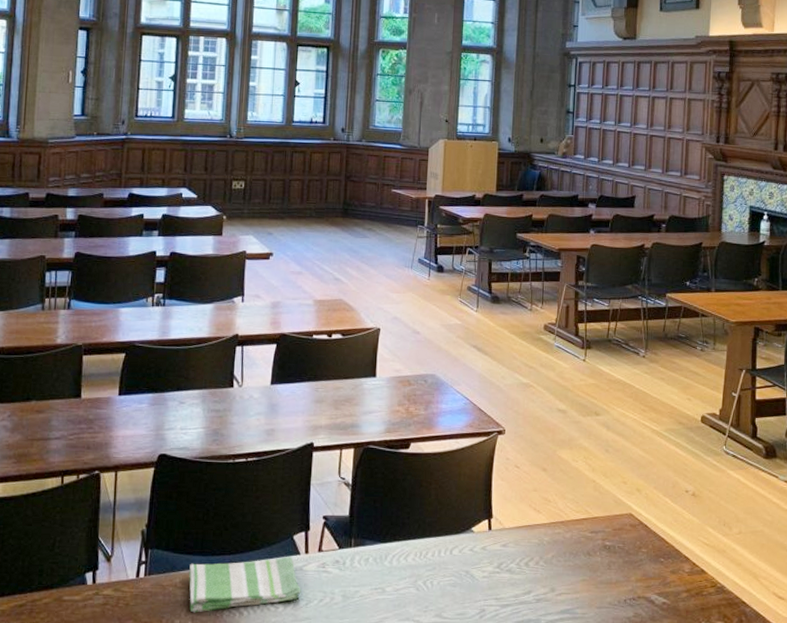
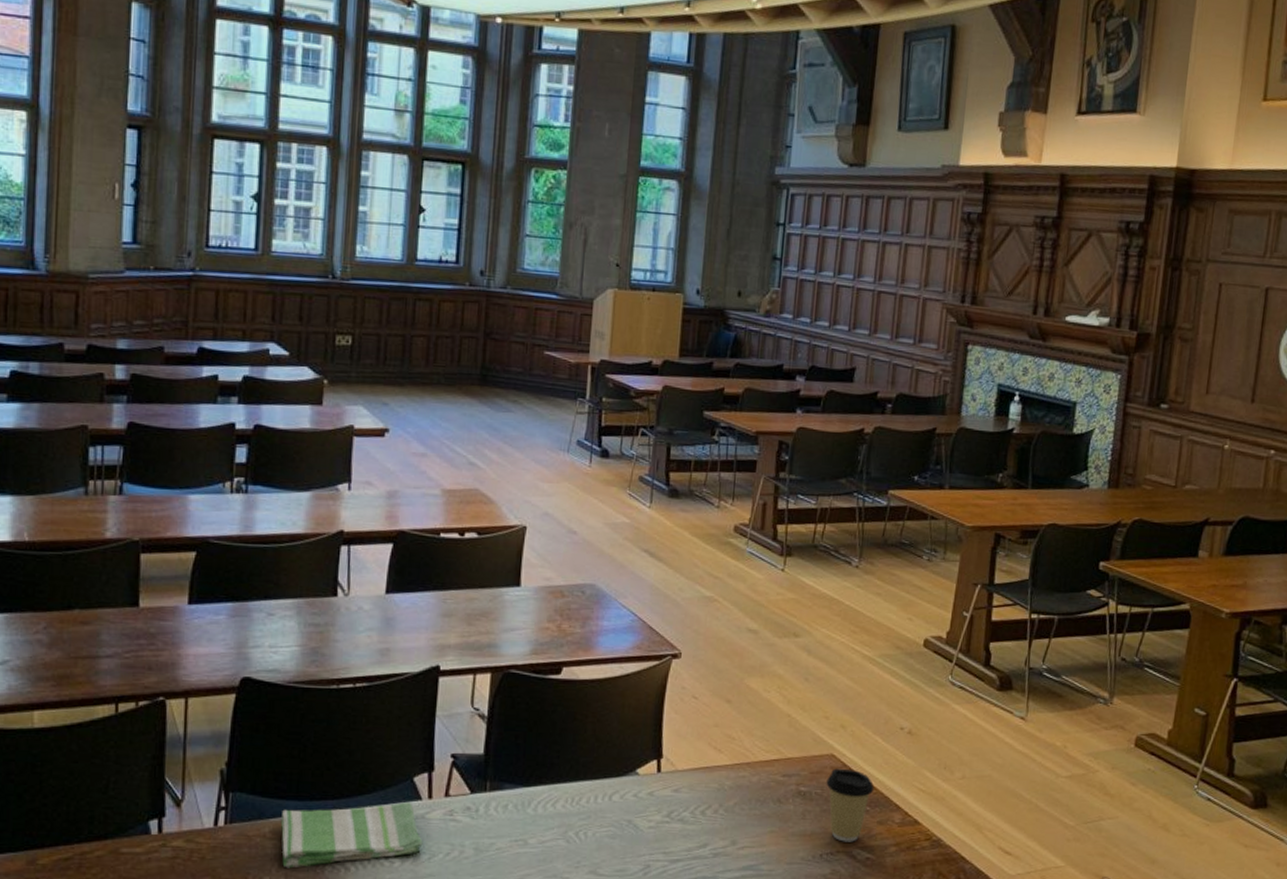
coffee cup: none [627,525,667,589] -> present [826,768,875,842]

